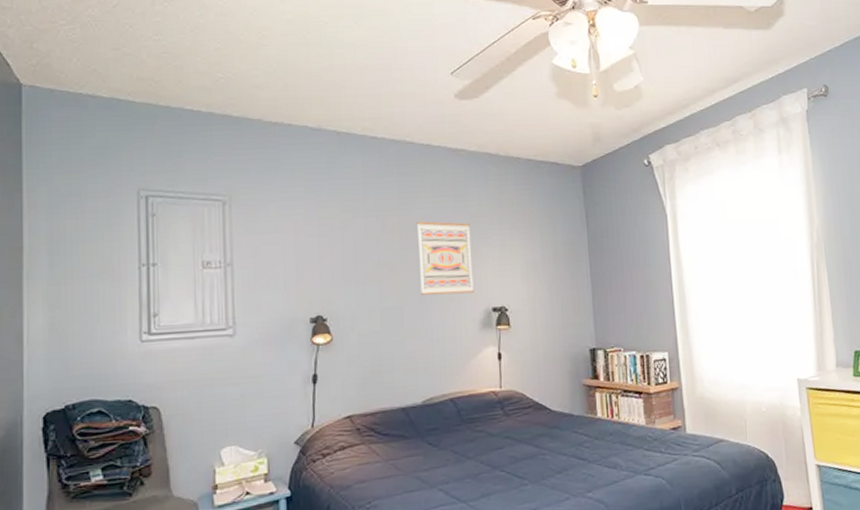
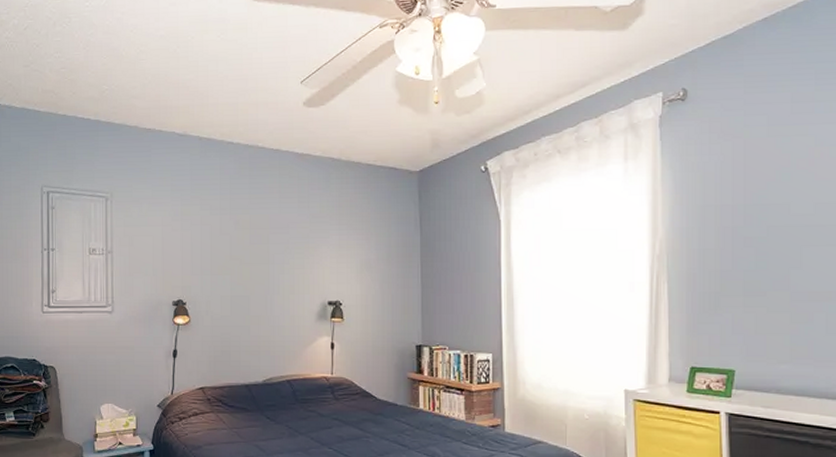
wall art: present [416,221,474,296] -> none [264,219,312,287]

